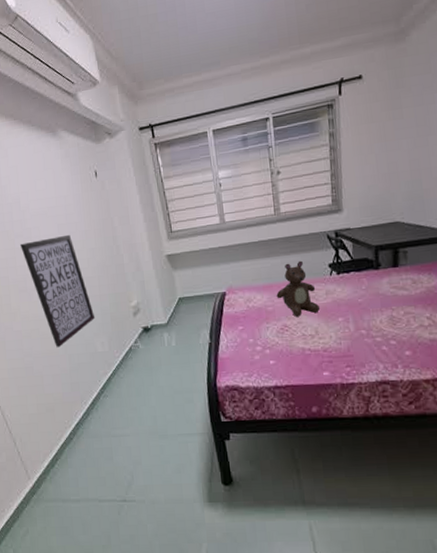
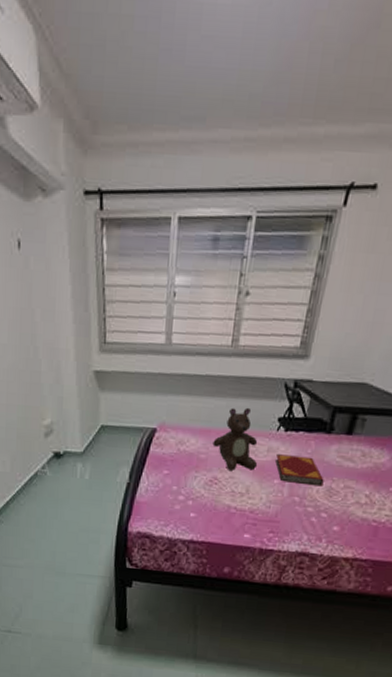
hardback book: none [334,292,385,319] -> present [274,454,324,487]

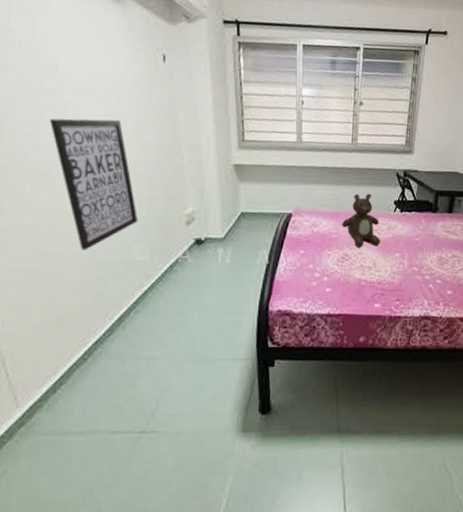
hardback book: present [274,454,324,487] -> none [394,231,435,257]

